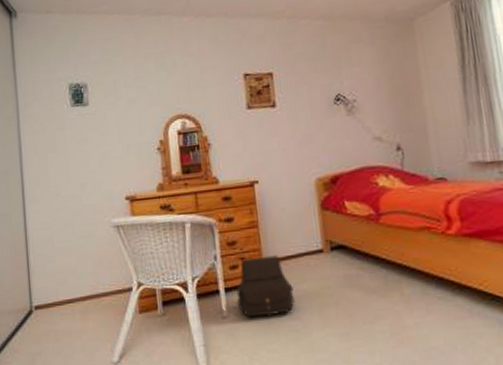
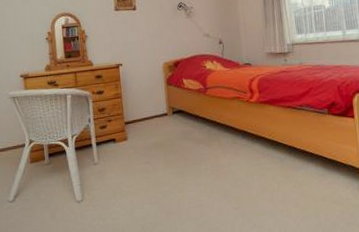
satchel: present [236,255,295,318] -> none [105,118,147,164]

